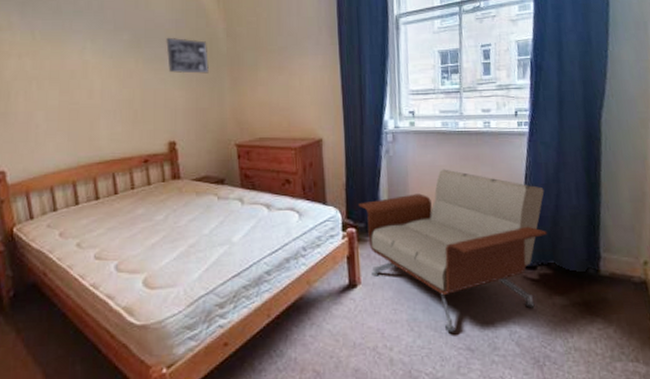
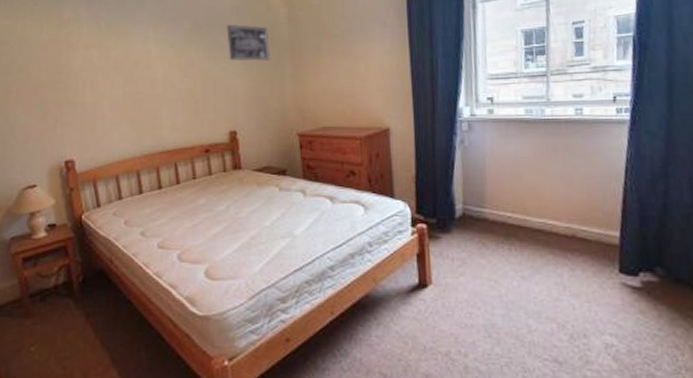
armchair: present [358,169,548,332] -> none [429,161,653,341]

